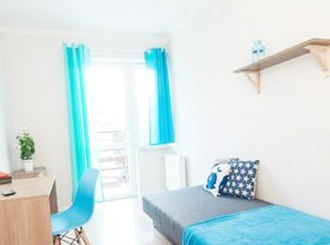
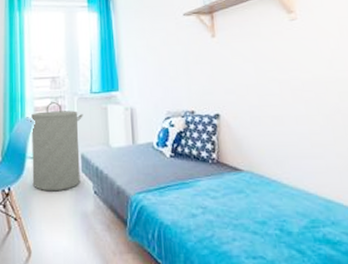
laundry hamper: none [91,154,144,228] -> present [25,102,83,192]

